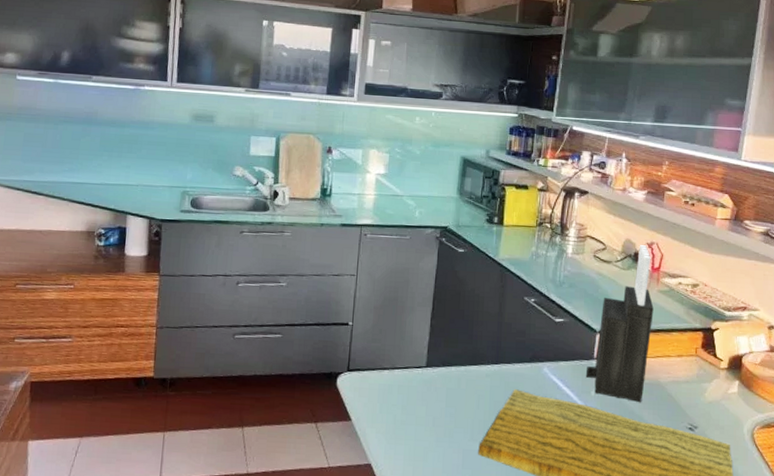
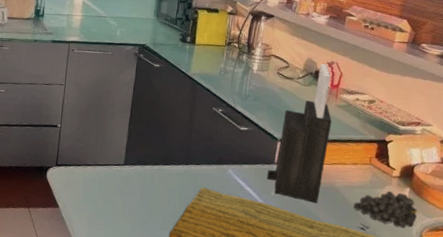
fruit: none [680,385,751,426] -> present [354,191,420,228]

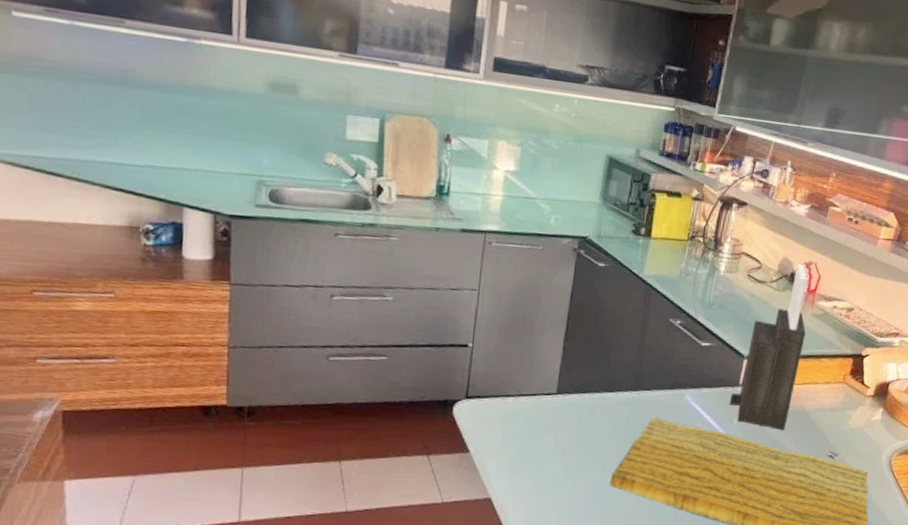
fruit: present [354,191,420,228] -> none [823,413,892,453]

